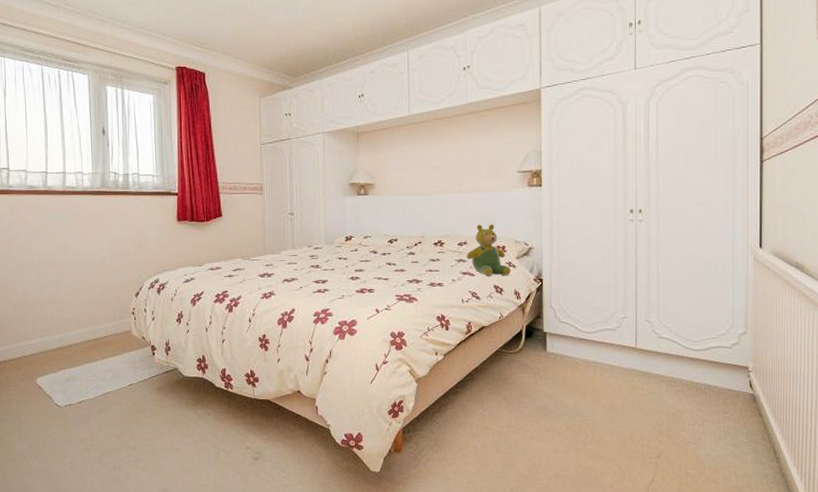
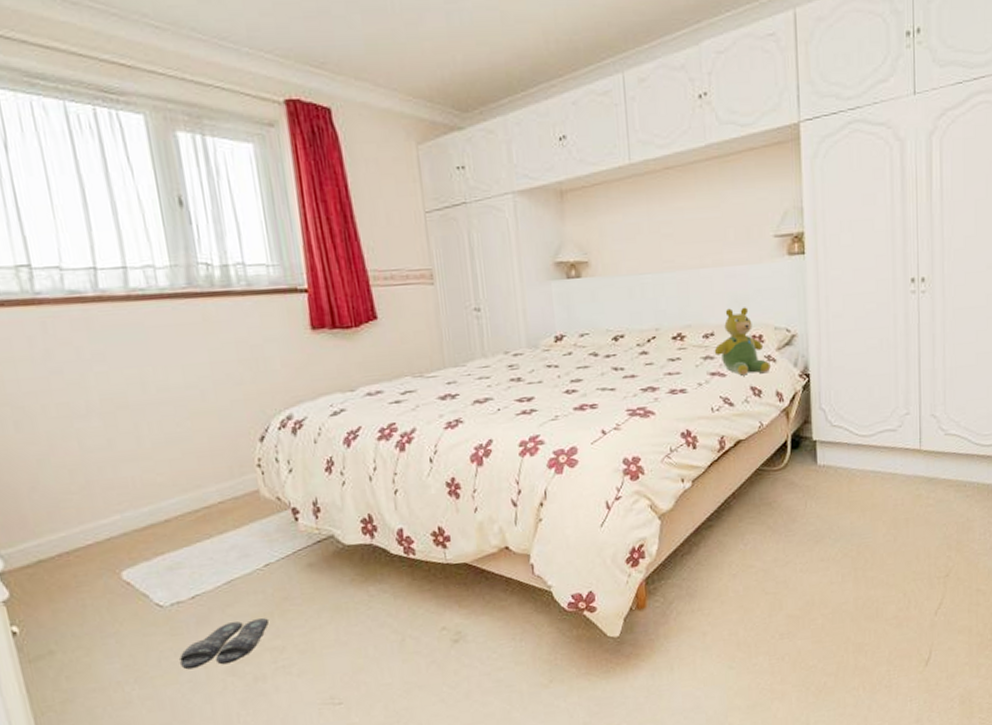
slippers: none [66,424,127,453] -> present [180,618,268,669]

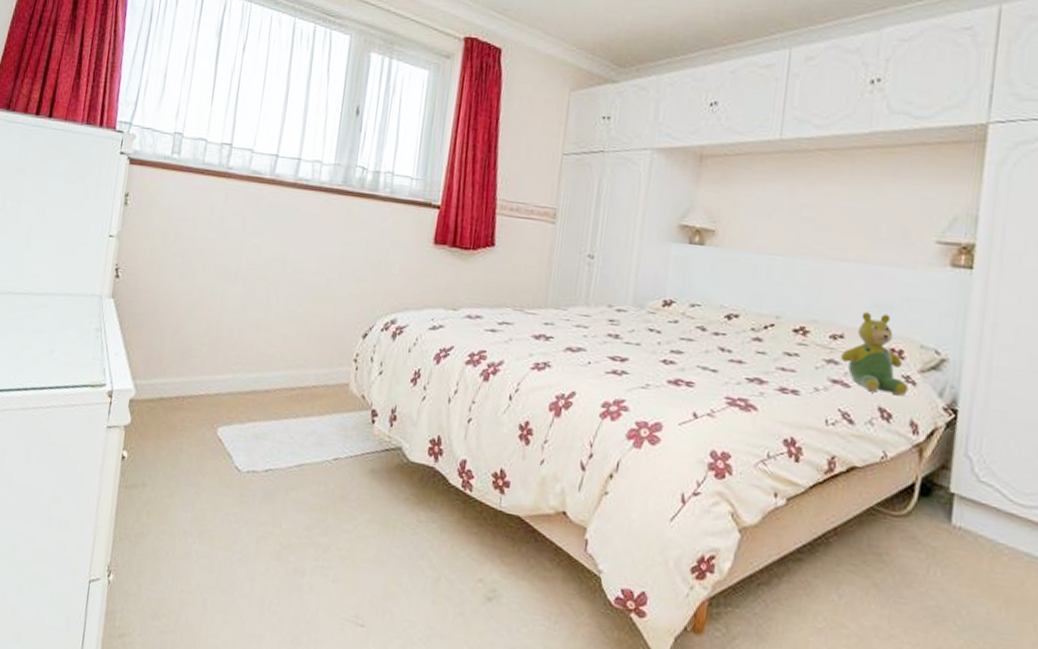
slippers: present [180,618,268,669] -> none [238,505,322,546]

